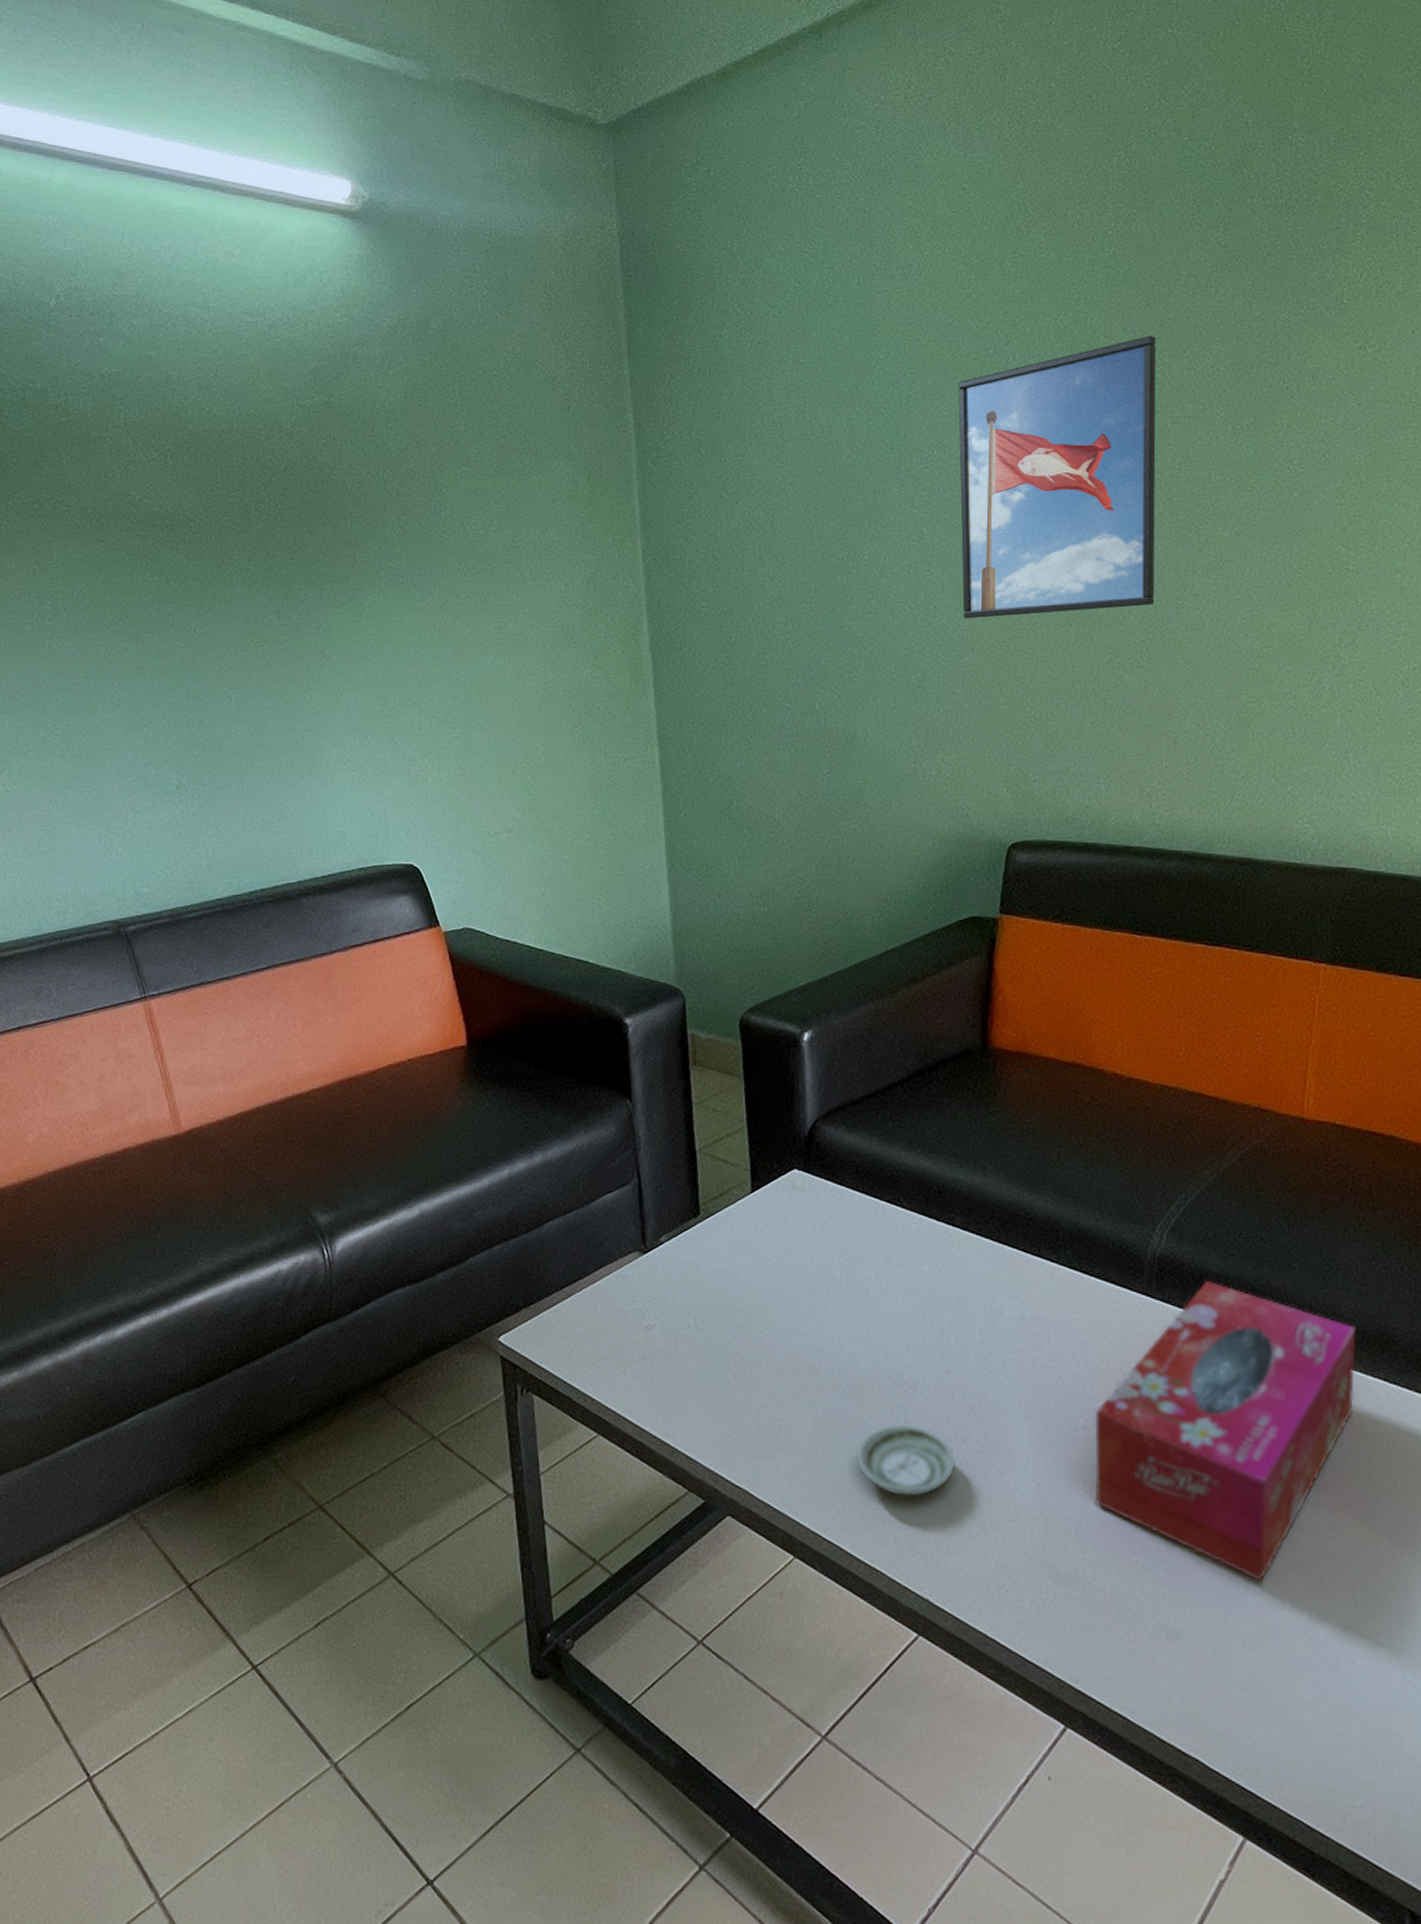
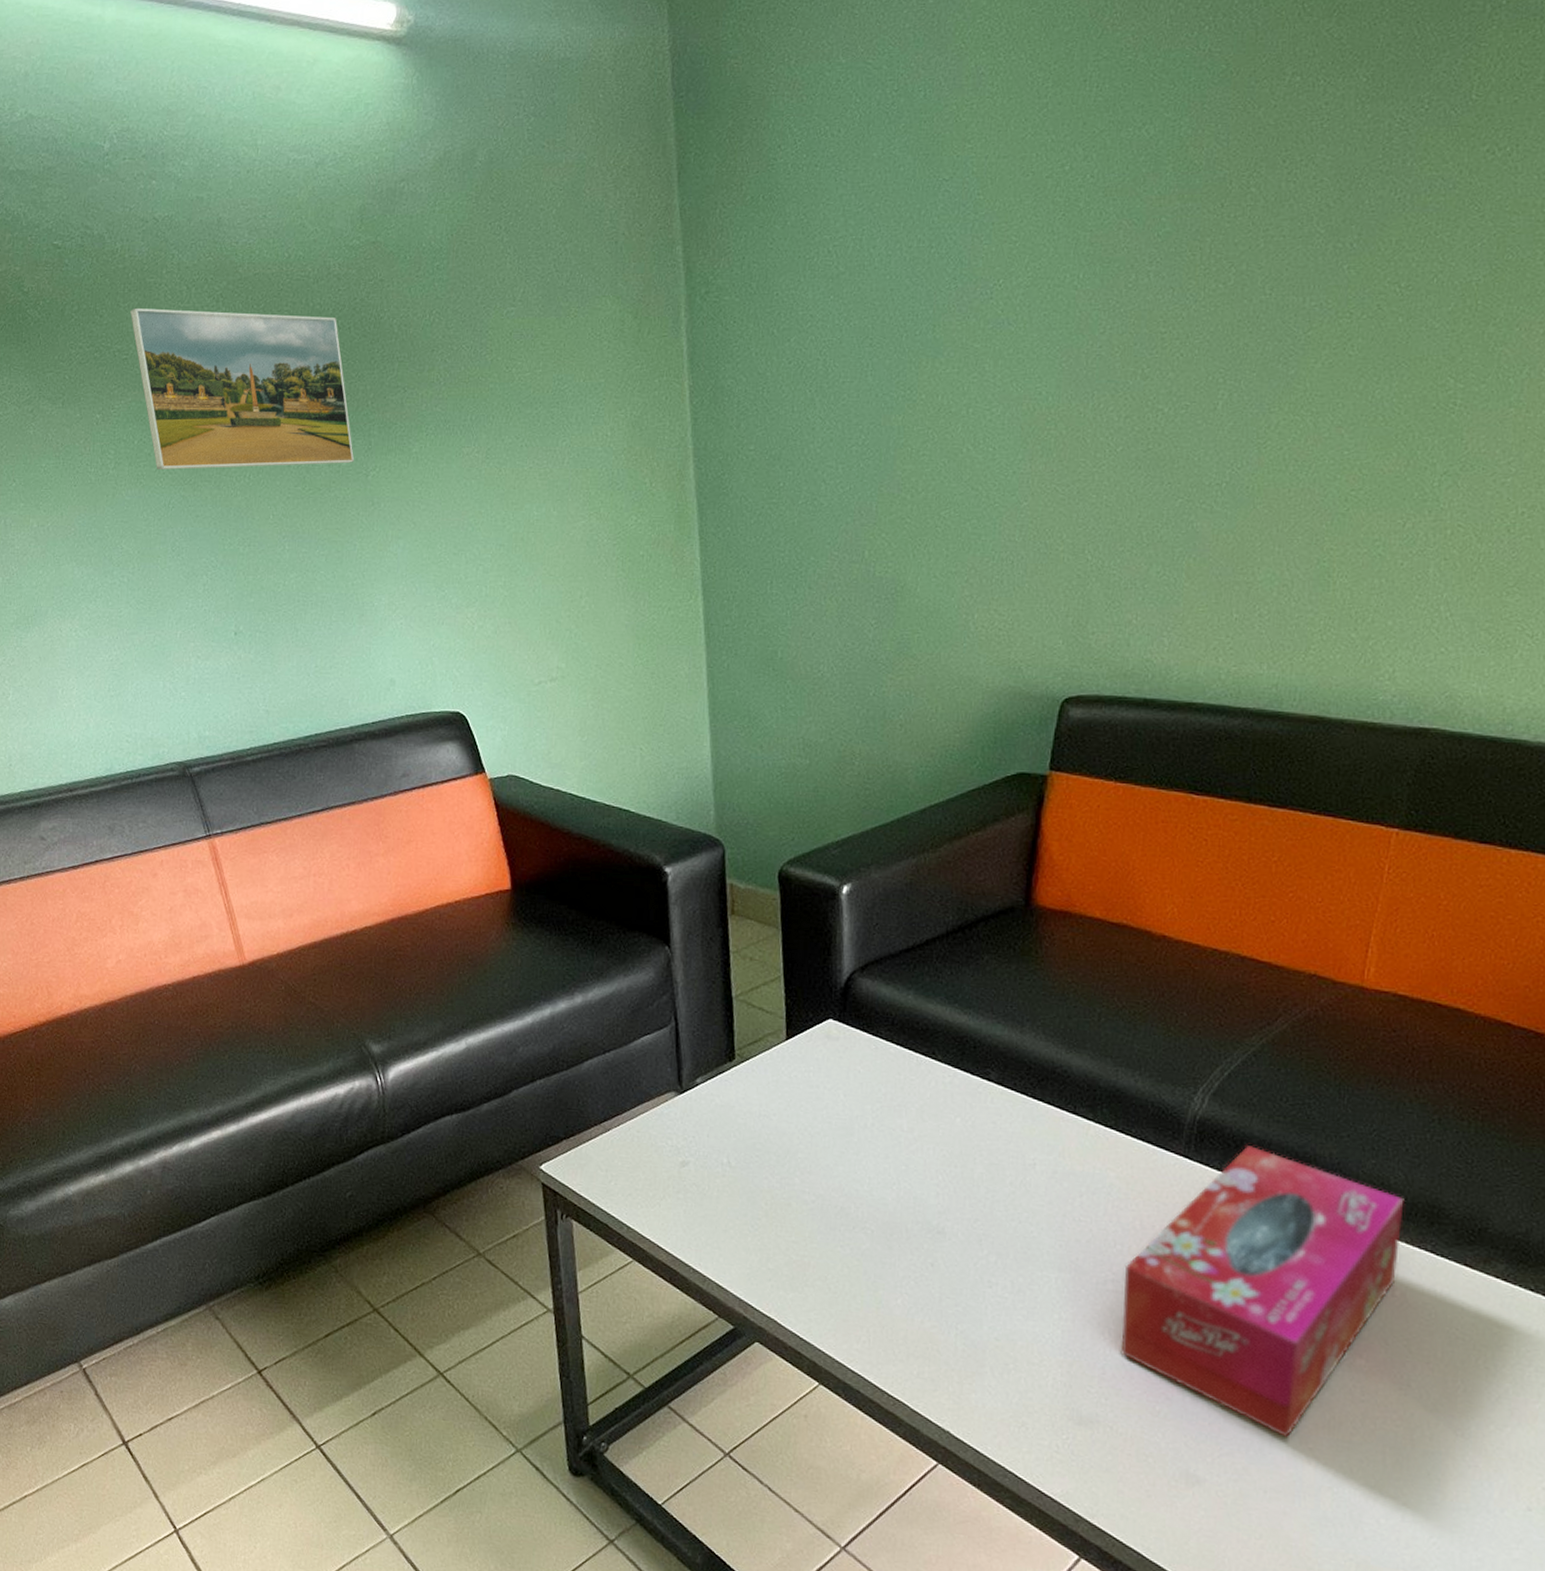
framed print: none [72,460,306,621] -> present [130,307,355,469]
saucer: present [857,1424,955,1497] -> none [883,1267,981,1335]
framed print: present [958,335,1156,619] -> none [1024,144,1252,462]

